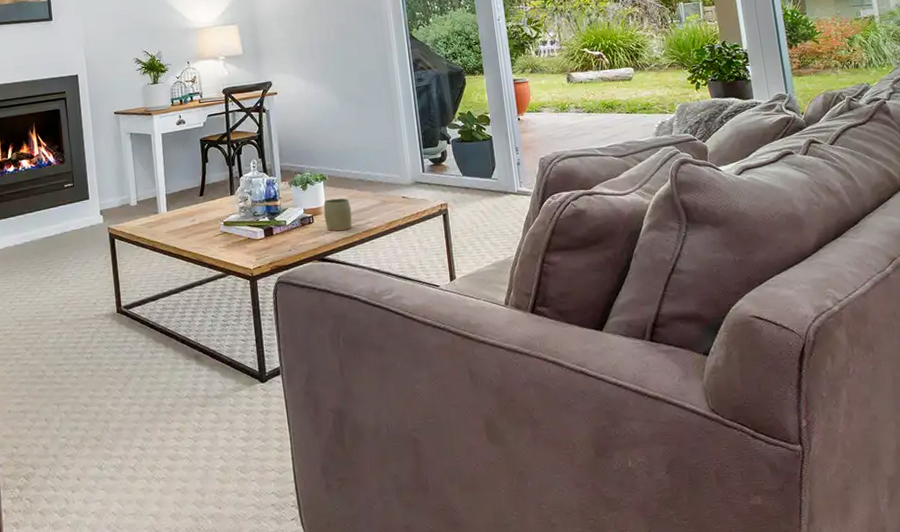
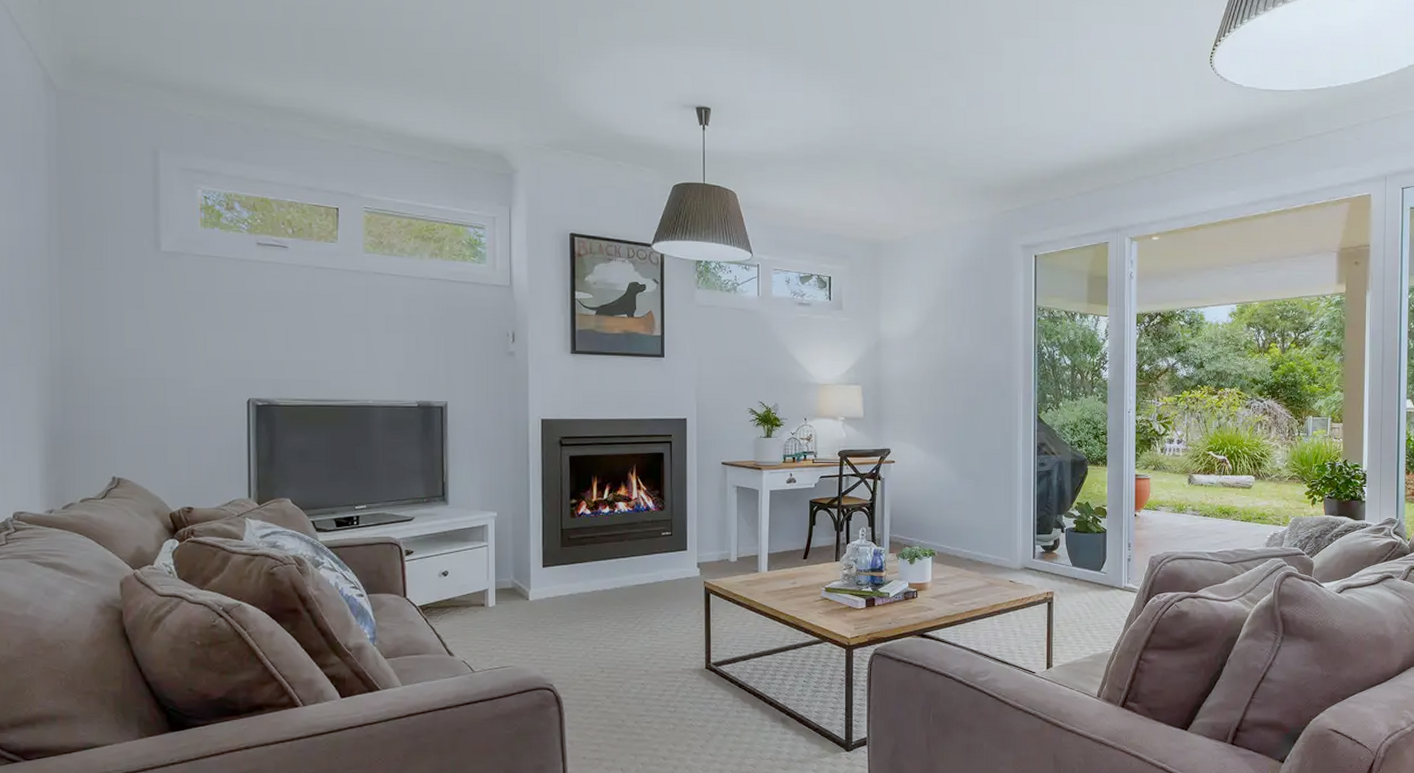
mug: present [323,198,352,231] -> none [928,575,957,608]

